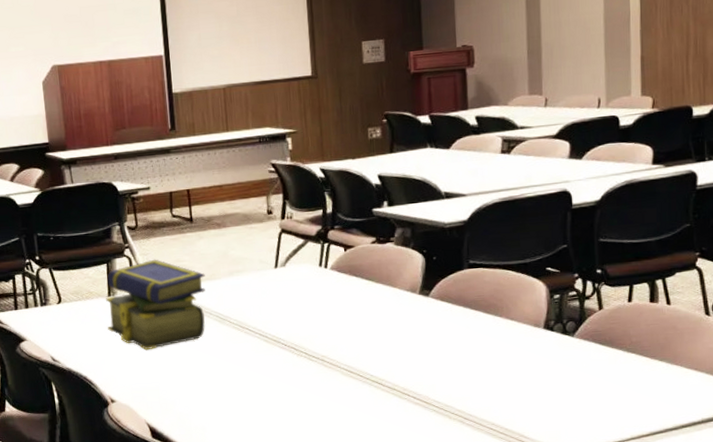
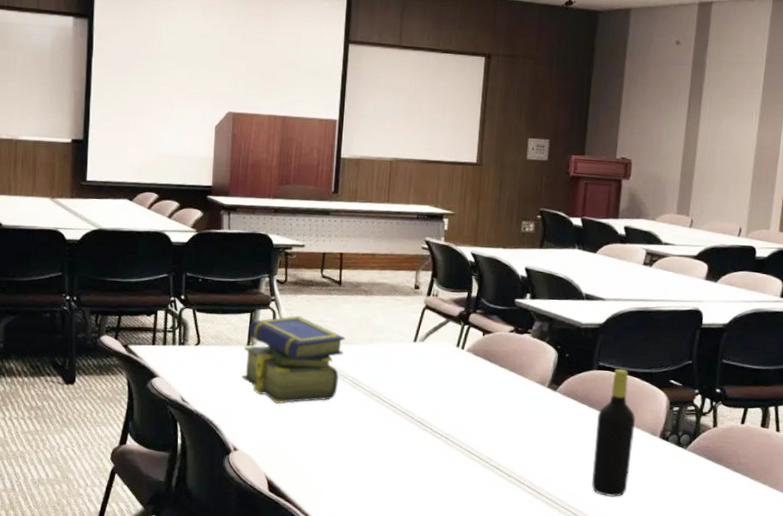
bottle: none [475,263,518,396] -> present [592,368,636,497]

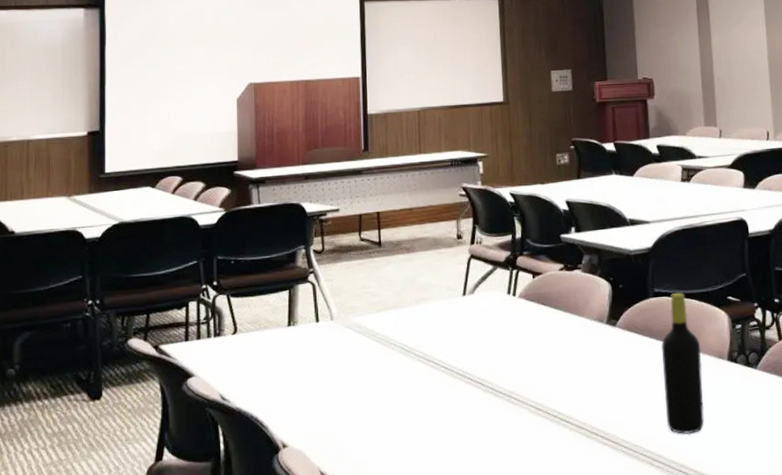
stack of books: present [242,315,345,404] -> none [284,285,391,387]

